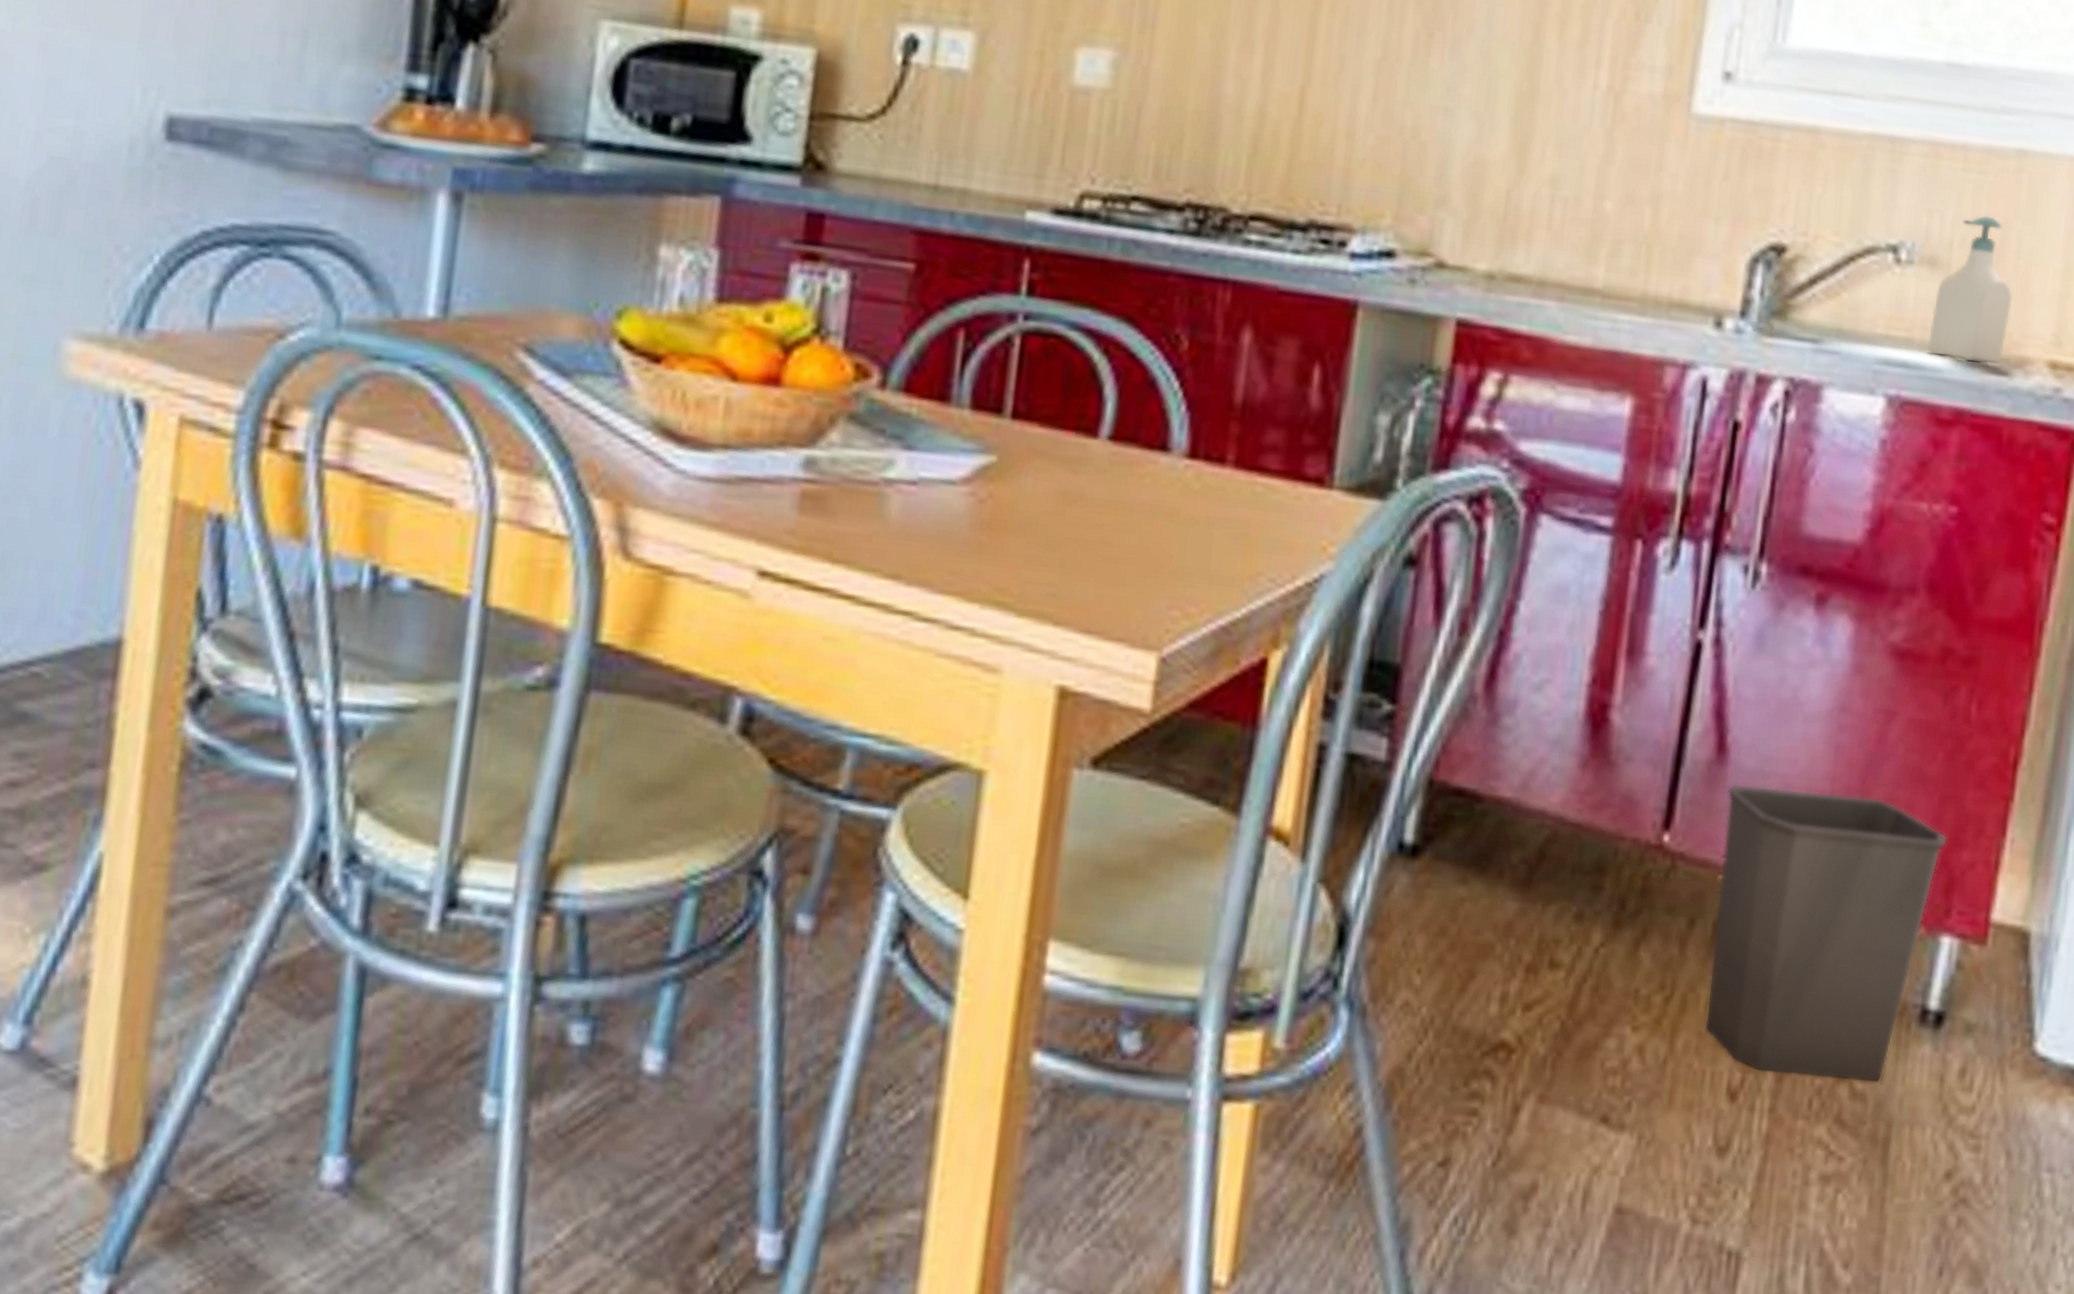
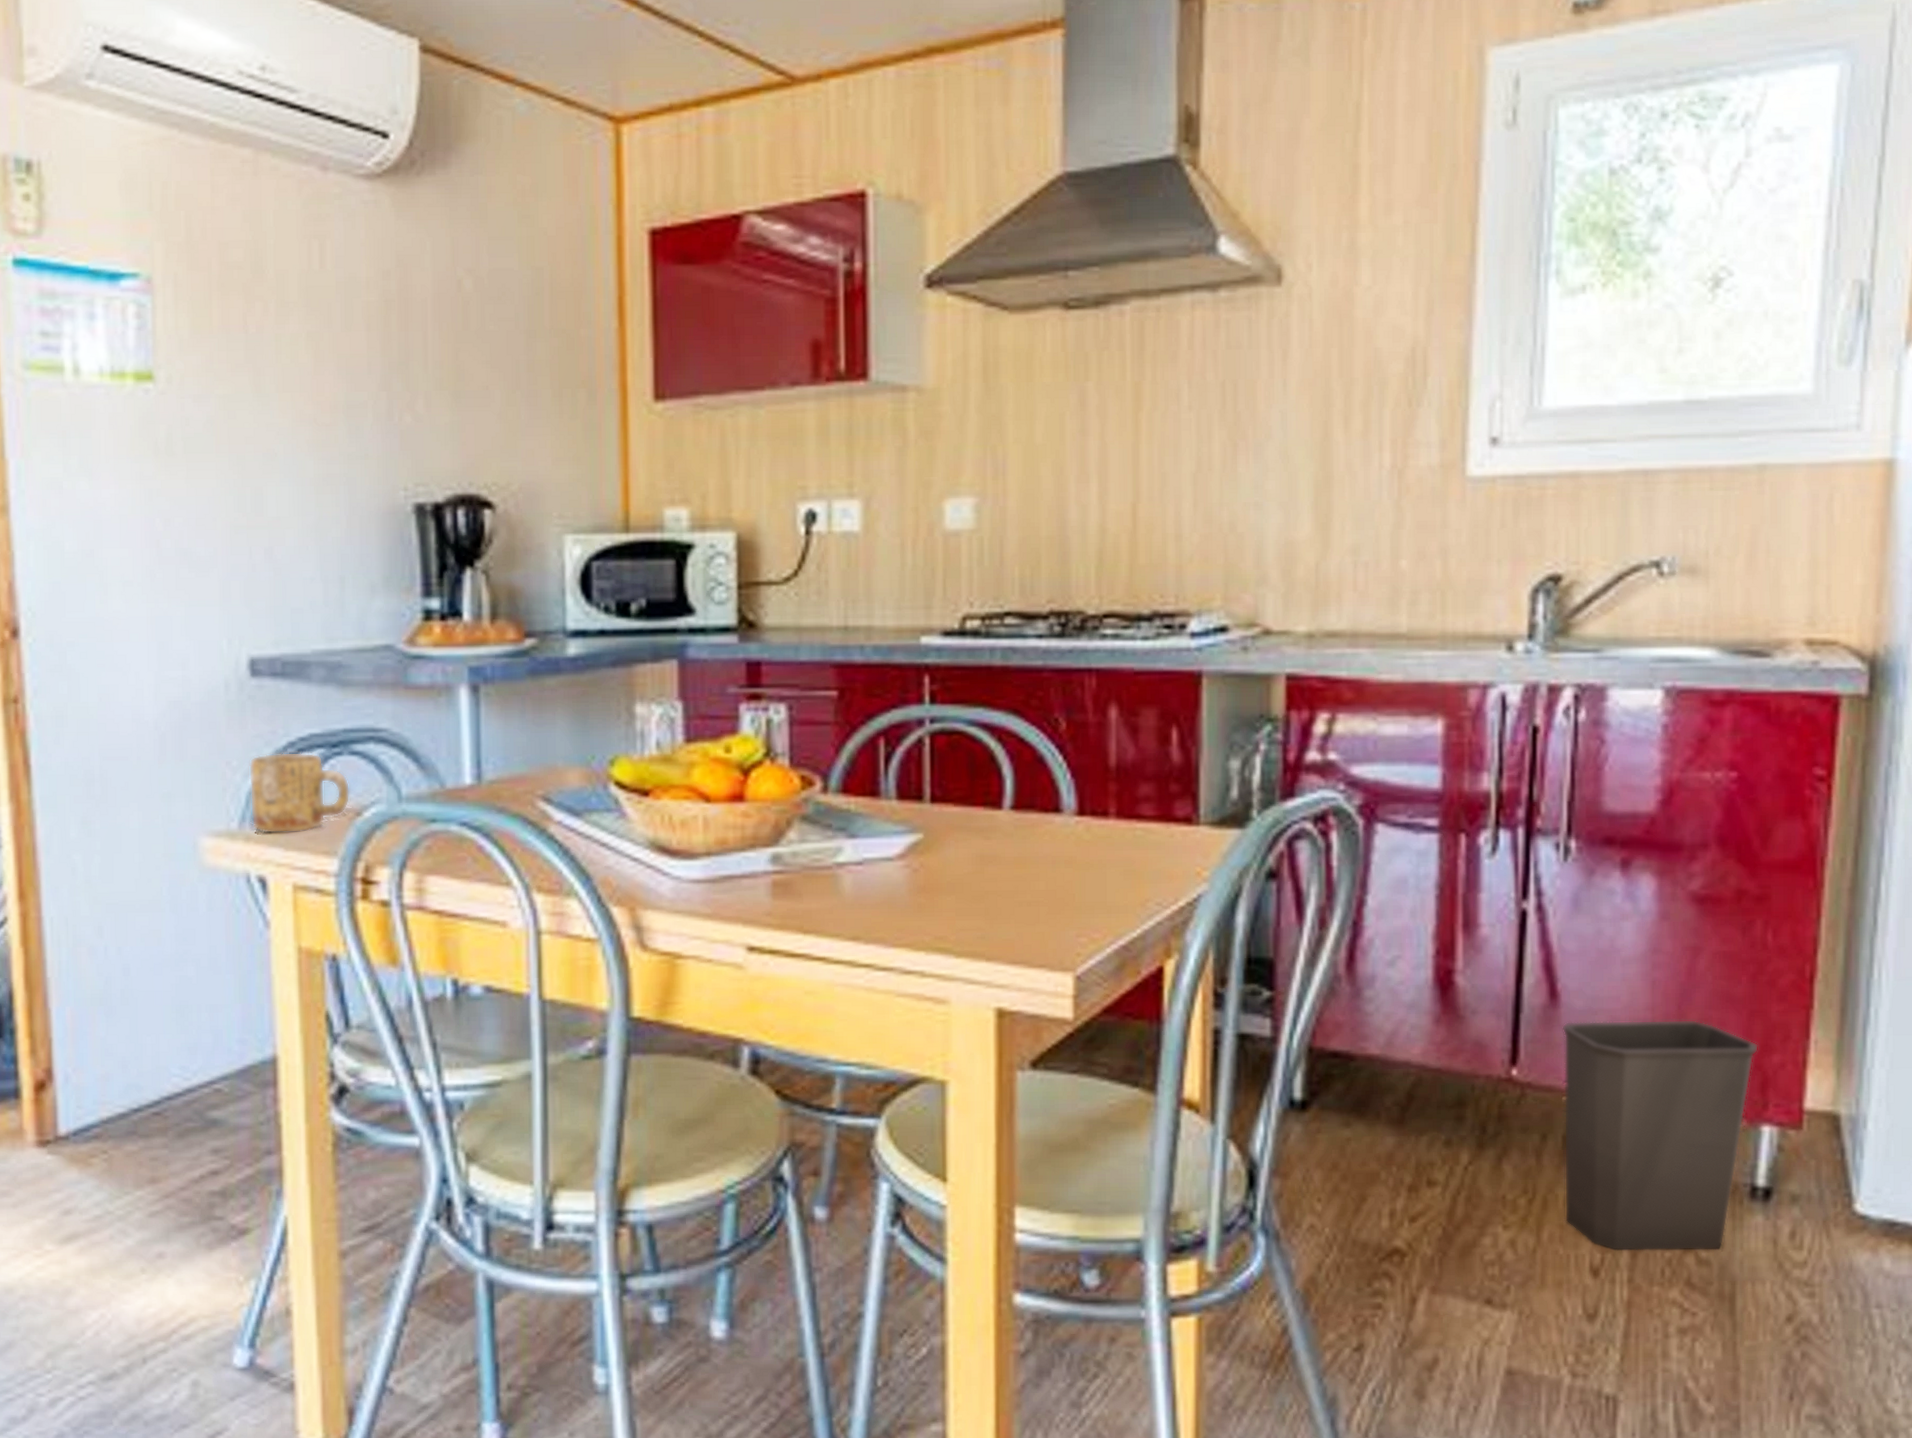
mug: none [136,241,276,351] -> present [248,752,351,834]
soap bottle: present [1926,215,2013,365] -> none [1695,524,1767,649]

